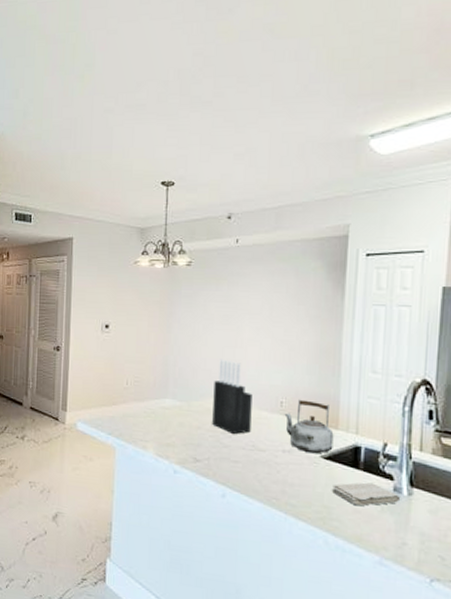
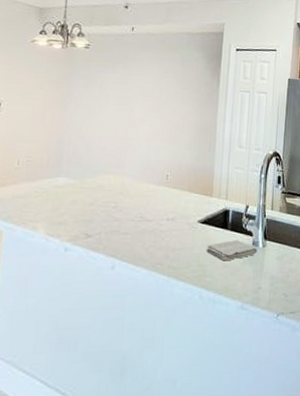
knife block: present [212,359,253,434] -> none [104,137,142,207]
kettle: present [284,399,334,454] -> none [169,172,209,220]

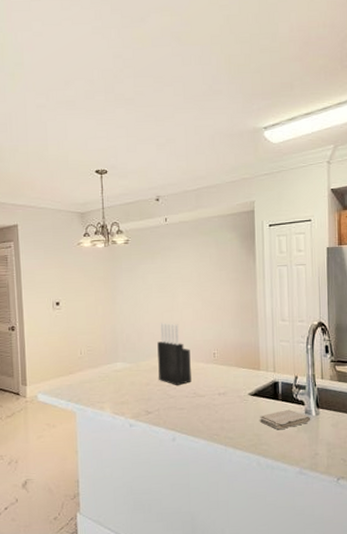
knife block: none [104,137,142,207] -> present [157,322,191,385]

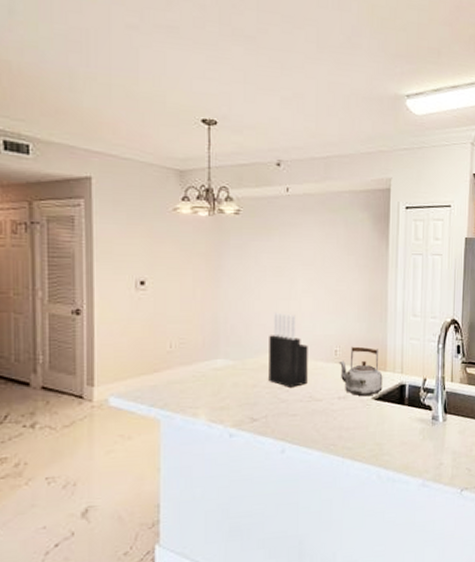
kettle: none [217,349,258,393] -> present [339,346,383,397]
washcloth: present [260,409,311,430] -> none [383,415,438,439]

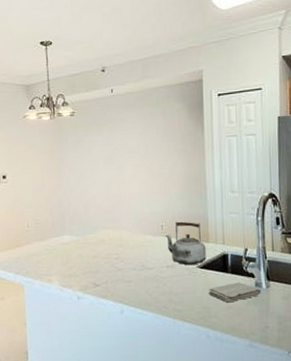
knife block: present [269,312,308,387] -> none [104,195,139,258]
washcloth: none [383,415,438,439] -> present [209,282,262,303]

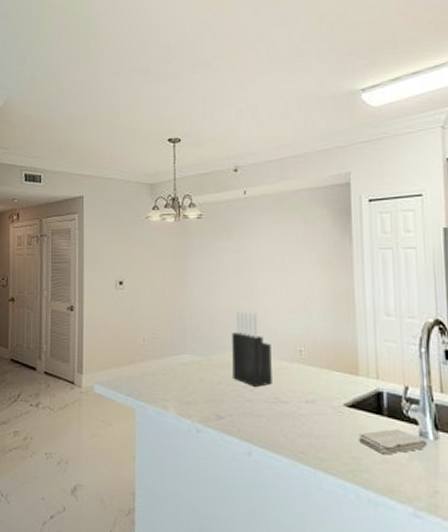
knife block: none [104,195,139,258] -> present [232,310,272,387]
kettle: present [165,221,206,265] -> none [304,347,356,402]

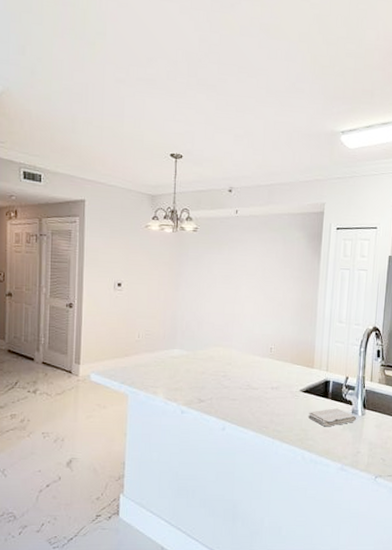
knife block: present [232,310,272,387] -> none [214,313,248,376]

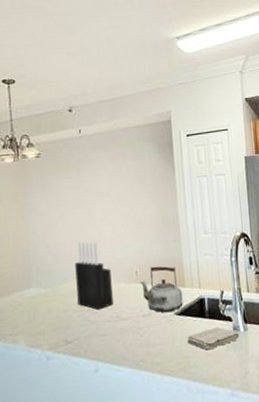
knife block: none [214,313,248,376] -> present [75,241,113,310]
kettle: none [273,345,310,389] -> present [140,266,183,313]

